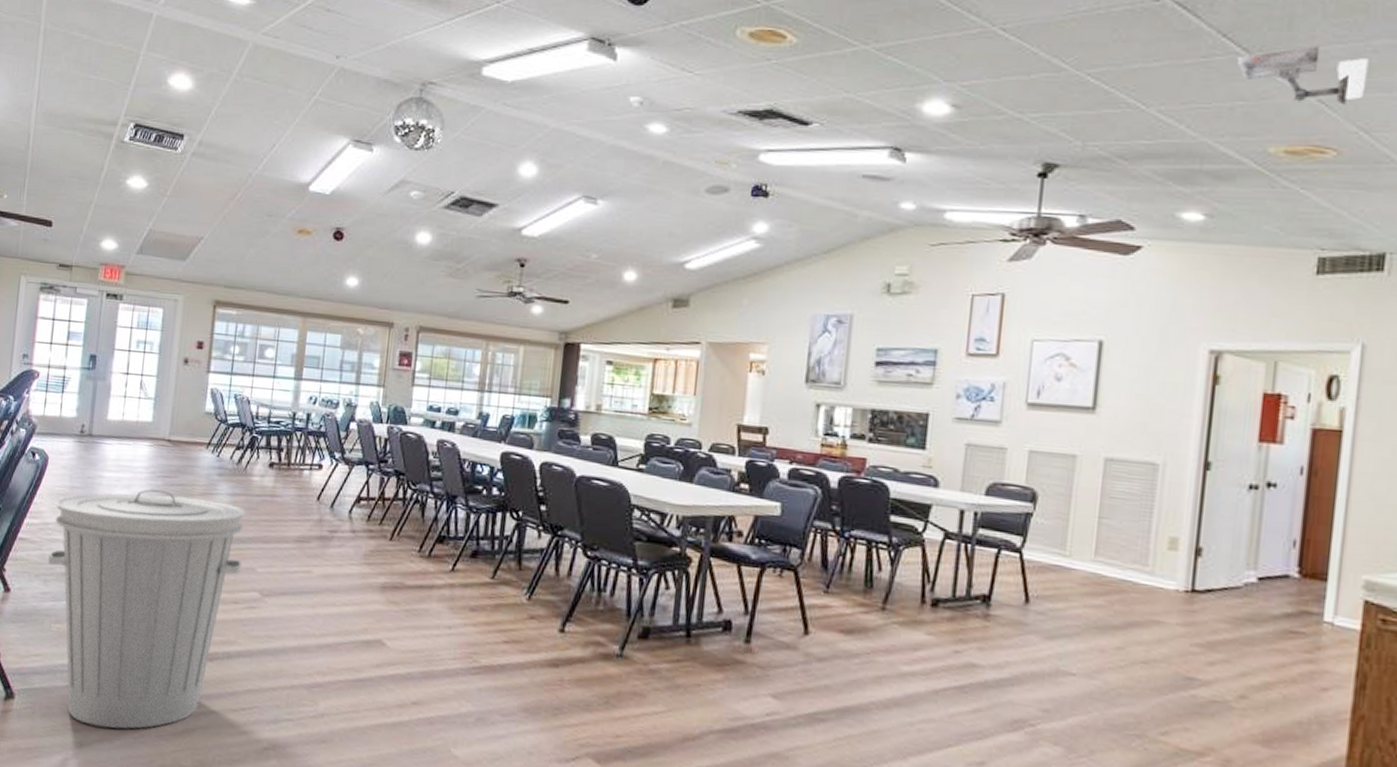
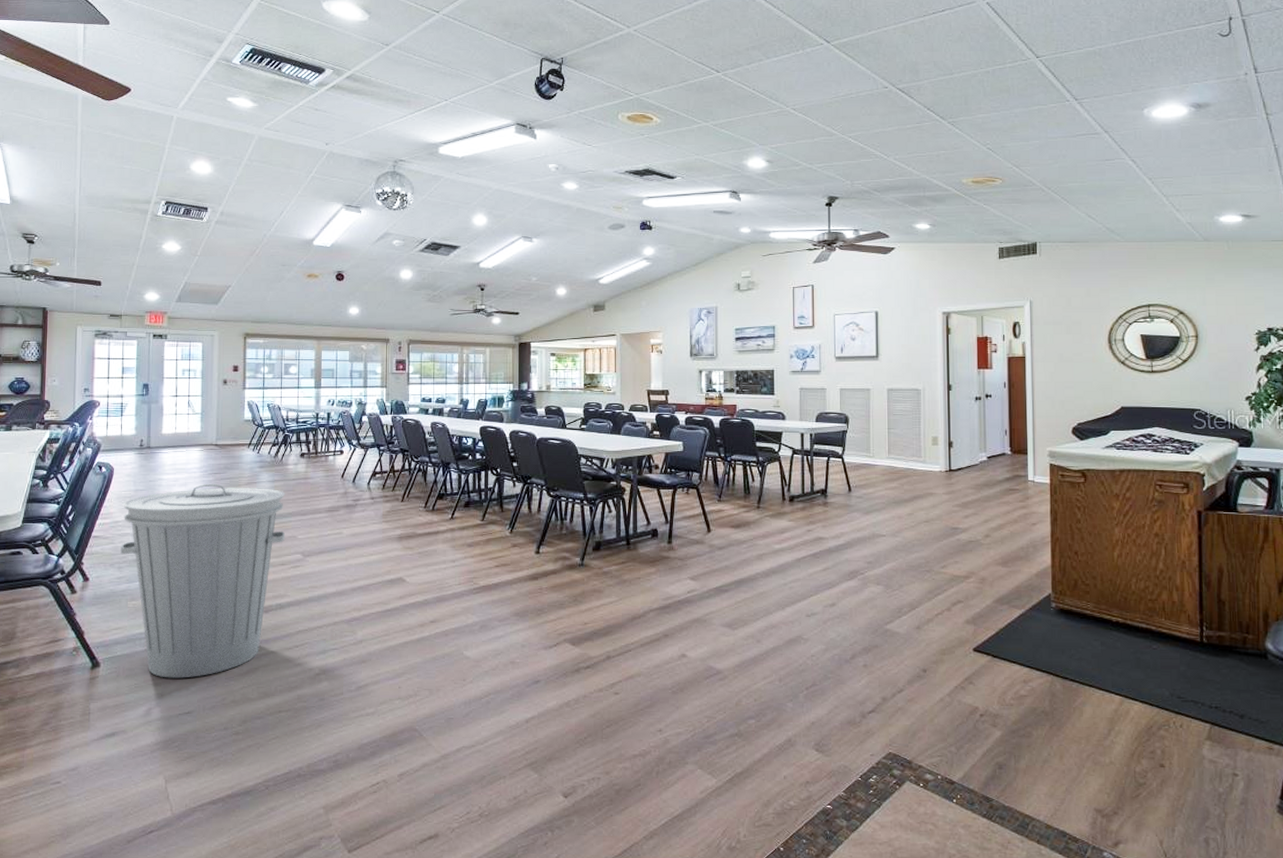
security camera: present [1238,45,1369,105] -> none [938,113,1014,150]

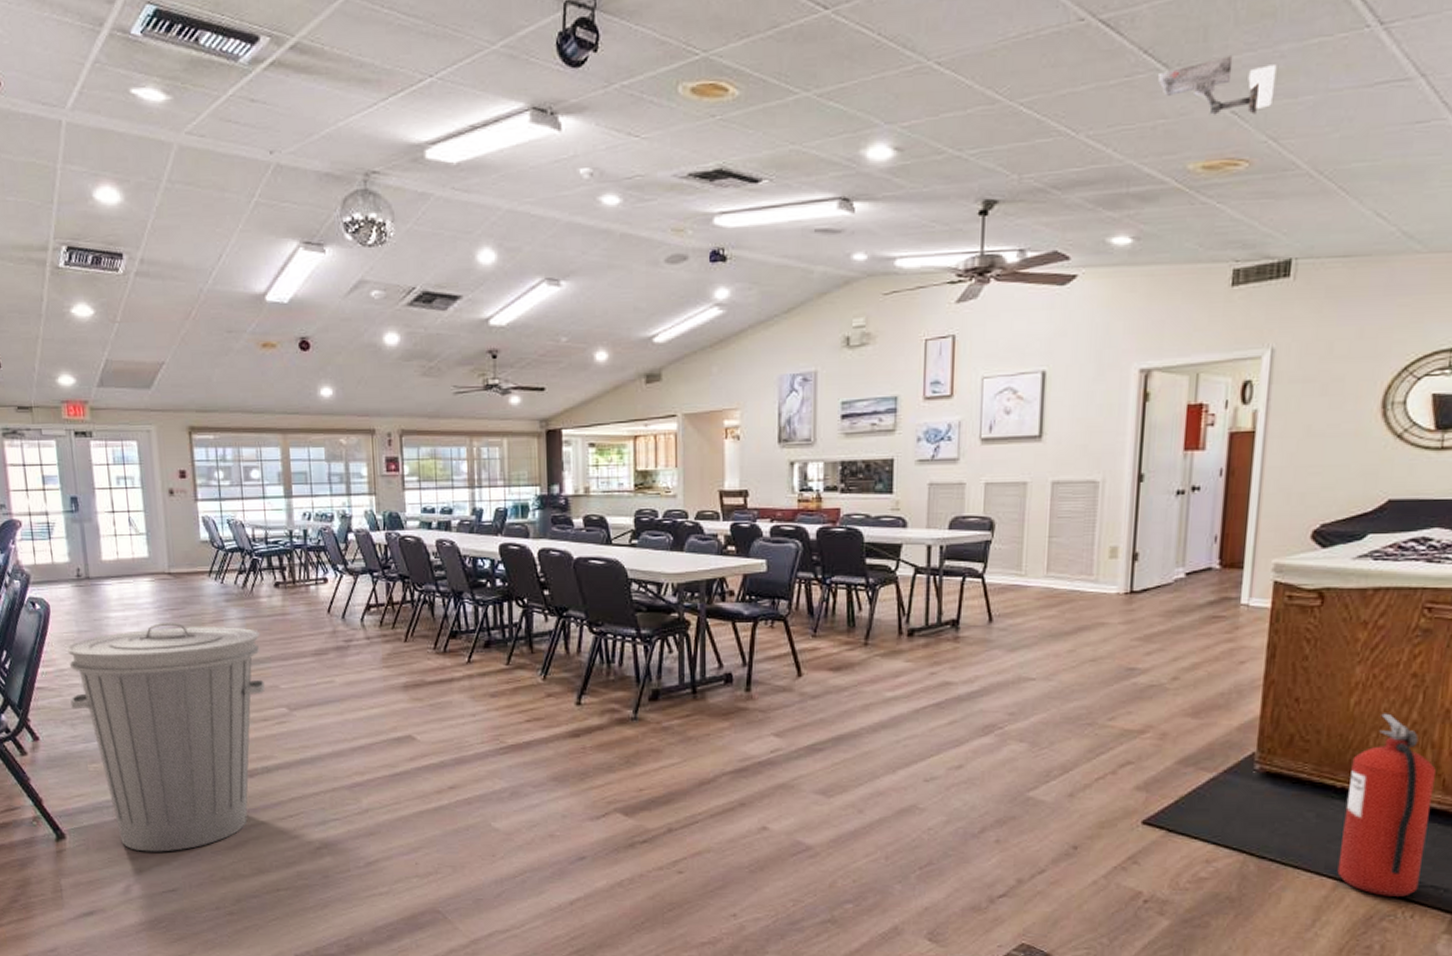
security camera: none [938,113,1014,150] -> present [1158,54,1277,115]
fire extinguisher: none [1121,563,1183,710] -> present [1337,713,1436,897]

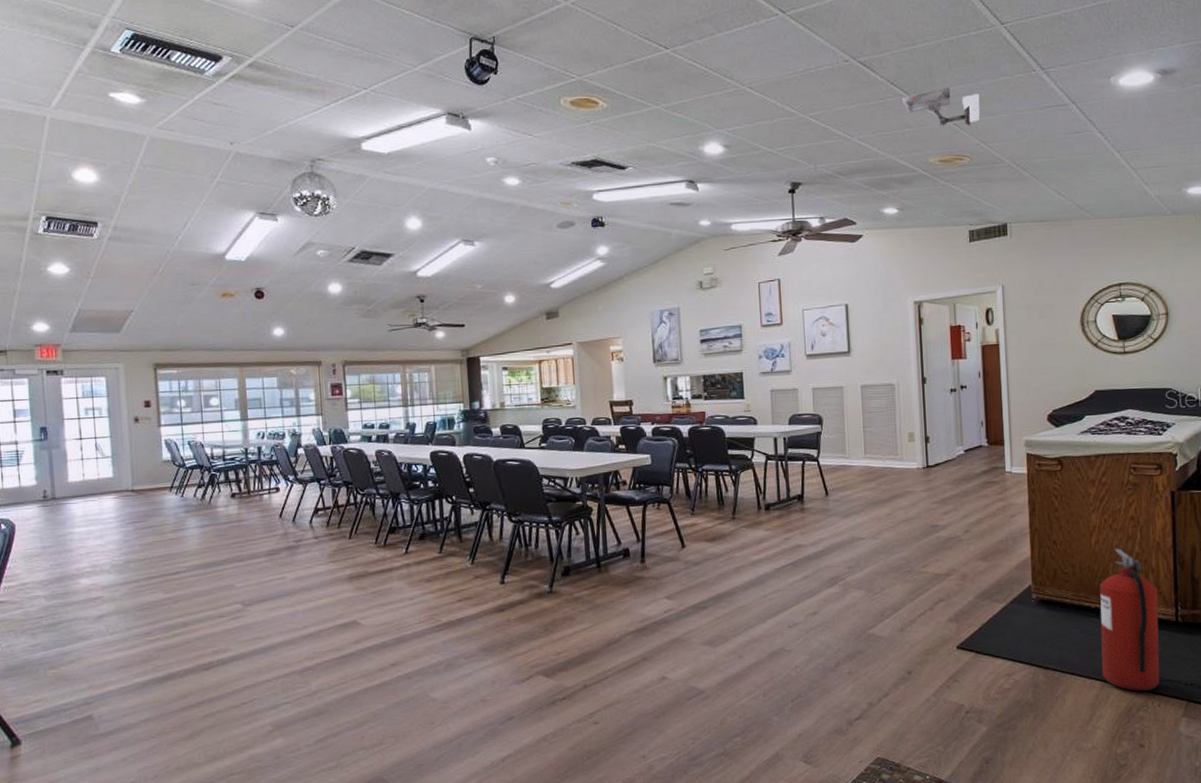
trash can: present [65,621,266,852] -> none [28,533,222,750]

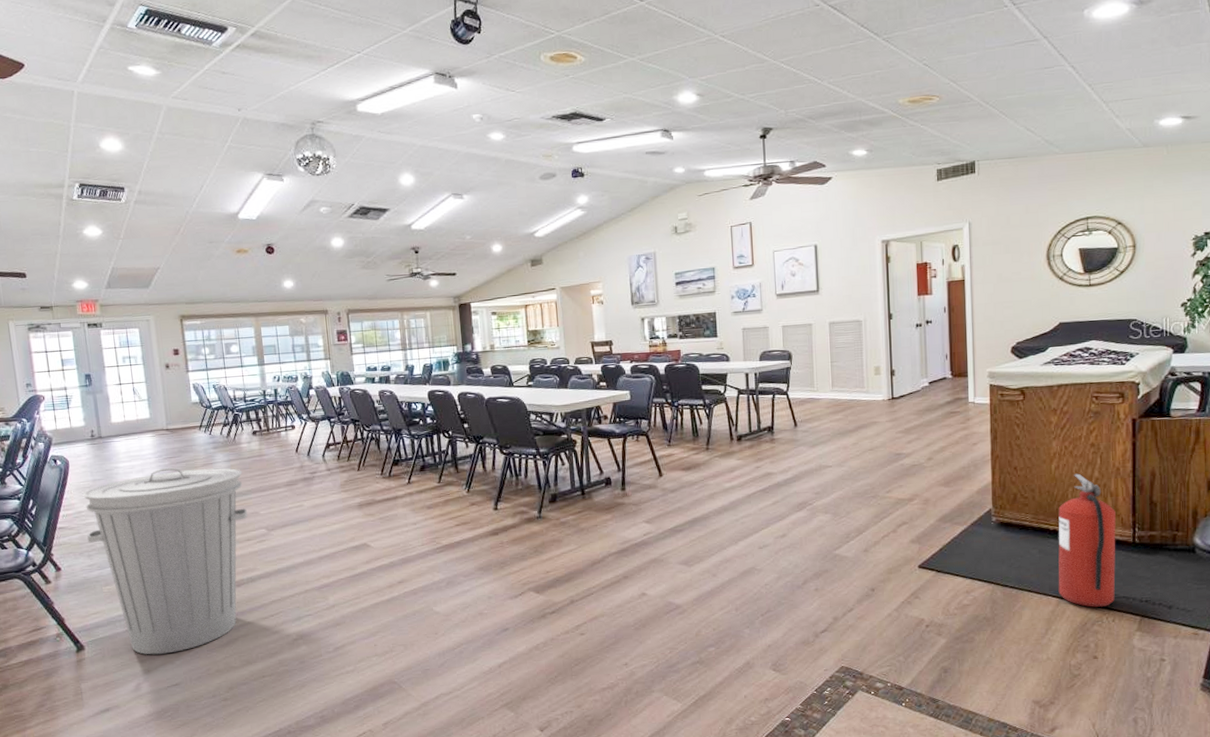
trash can: none [28,533,222,750] -> present [82,467,248,655]
security camera: present [902,86,980,126] -> none [873,26,950,67]

